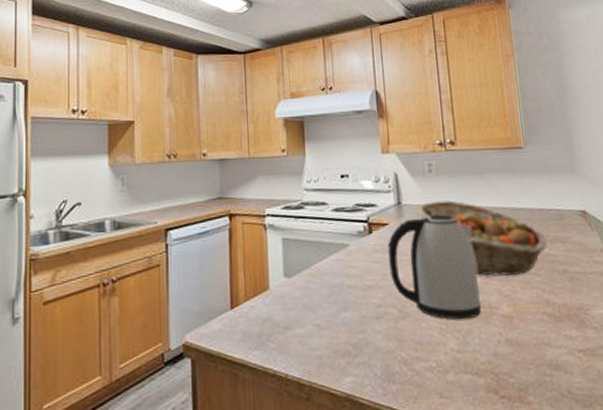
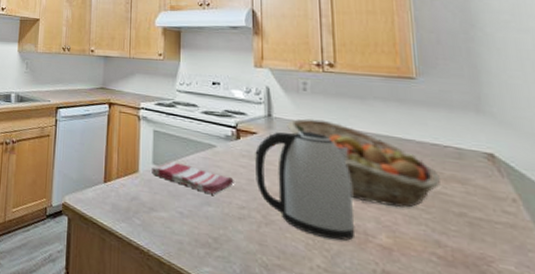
dish towel: none [283,270,369,299] -> present [152,161,234,195]

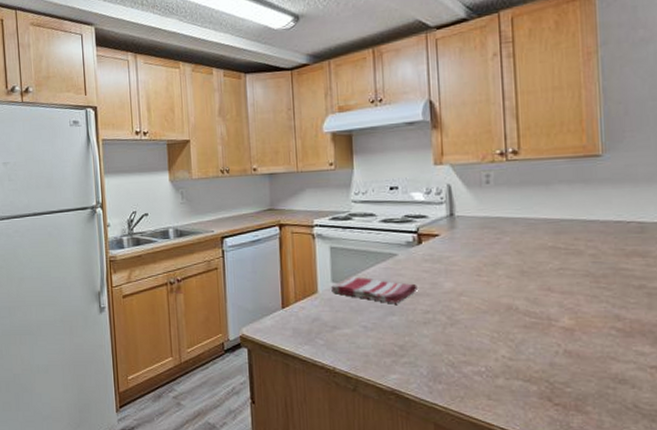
kettle: present [255,130,355,241] -> none [438,225,539,330]
fruit basket: present [287,118,442,208] -> none [470,212,623,290]

